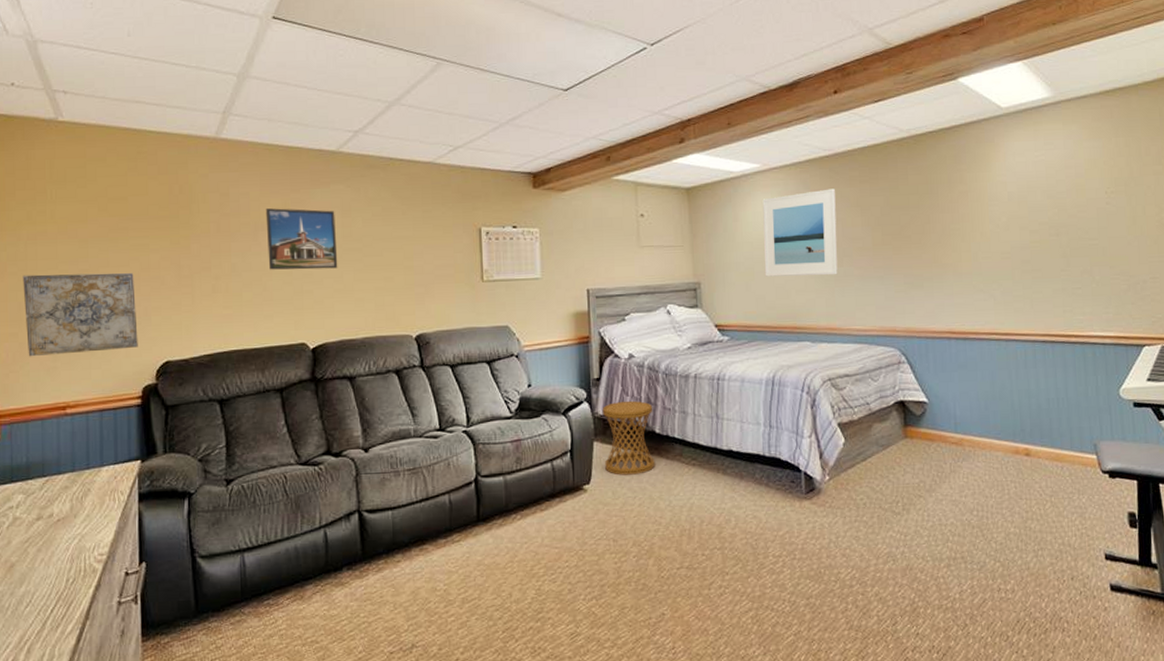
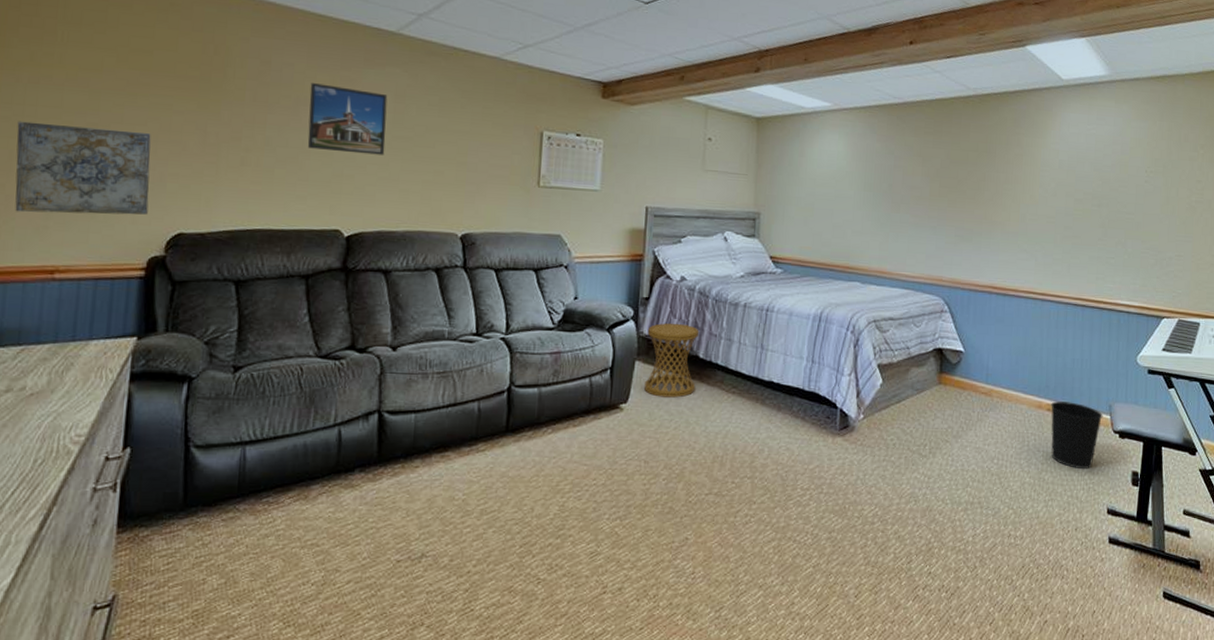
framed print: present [762,188,838,277] -> none [824,135,901,221]
wastebasket: none [1029,444,1089,514] -> present [1050,401,1103,469]

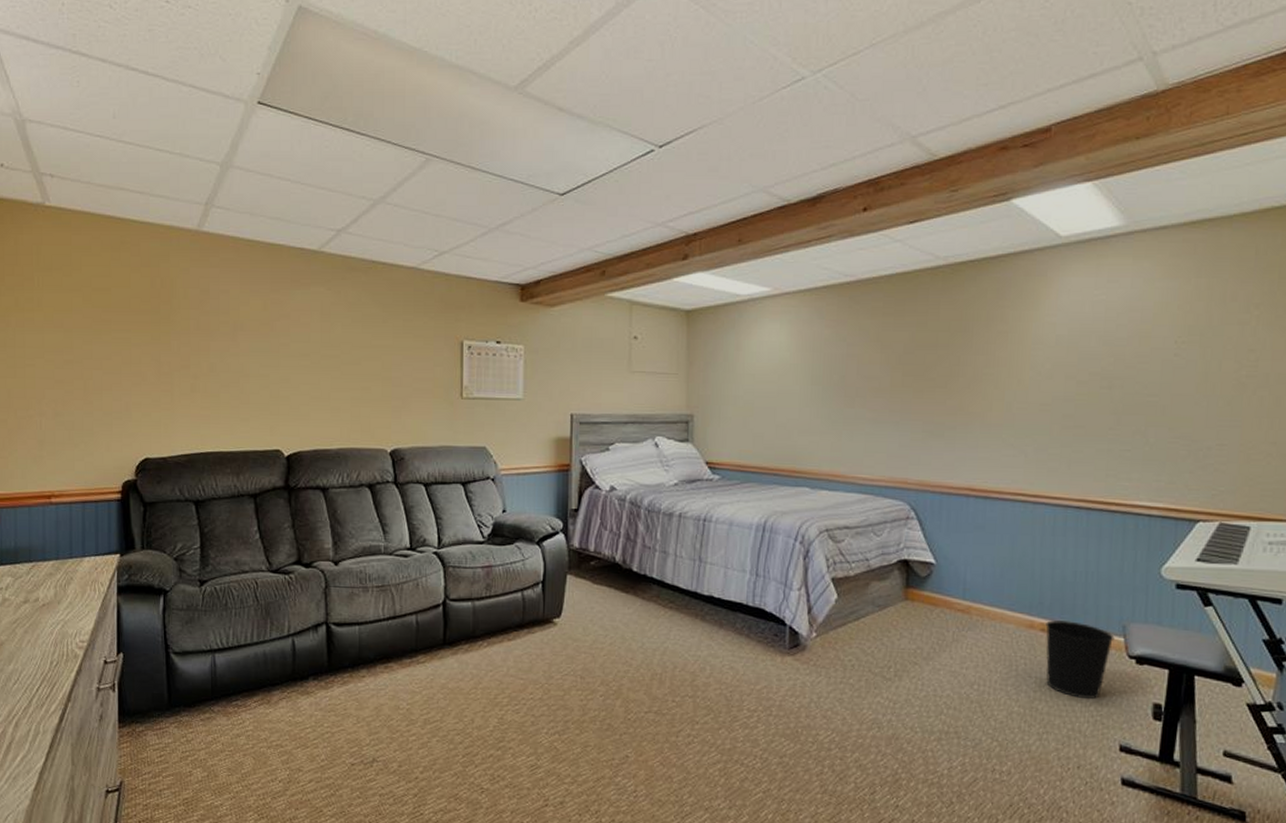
wall art: present [15,121,151,215] -> none [11,362,119,444]
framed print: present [307,83,388,155] -> none [245,308,315,375]
side table: present [644,323,700,398] -> none [577,535,632,613]

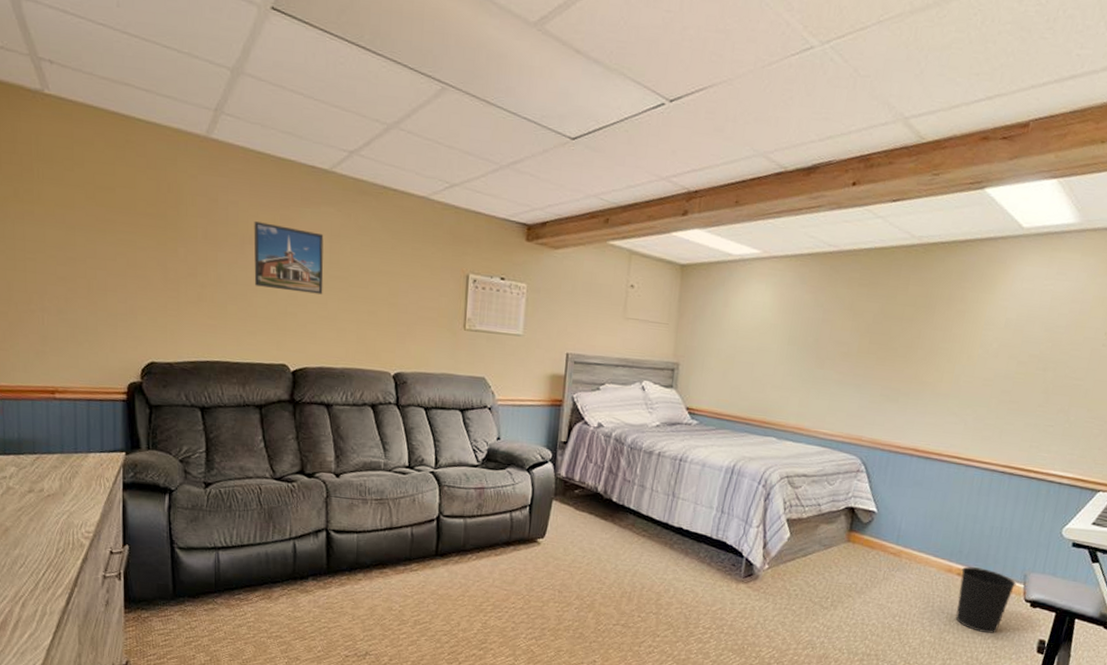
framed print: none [245,308,315,375] -> present [253,221,324,295]

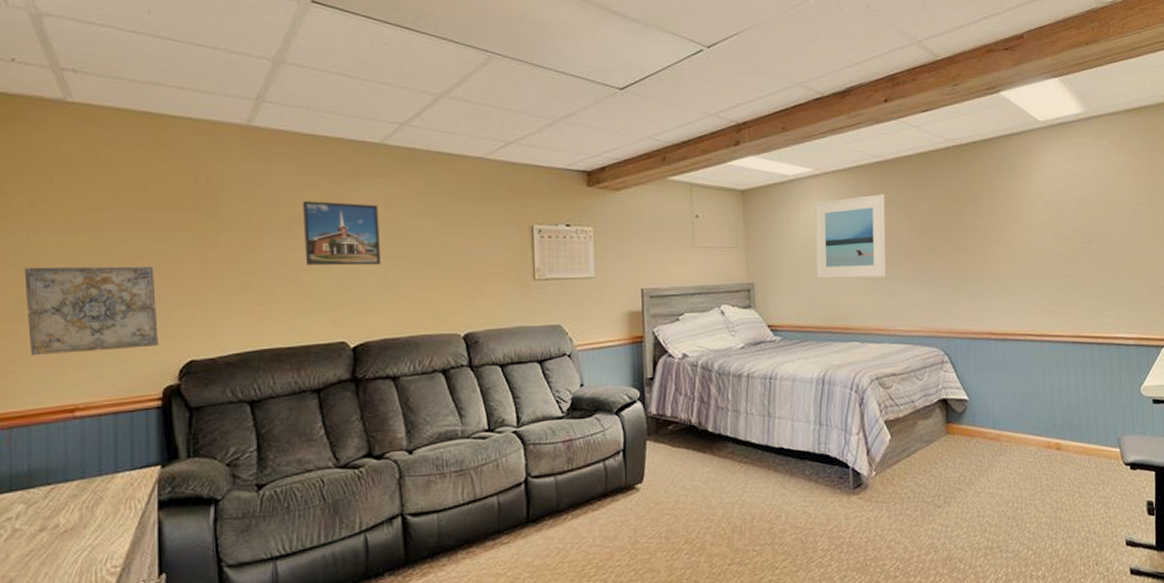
wall art: none [11,254,124,344] -> present [24,266,158,356]
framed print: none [744,287,833,377] -> present [815,194,886,279]
wastebasket: present [955,566,1016,633] -> none [1060,439,1113,504]

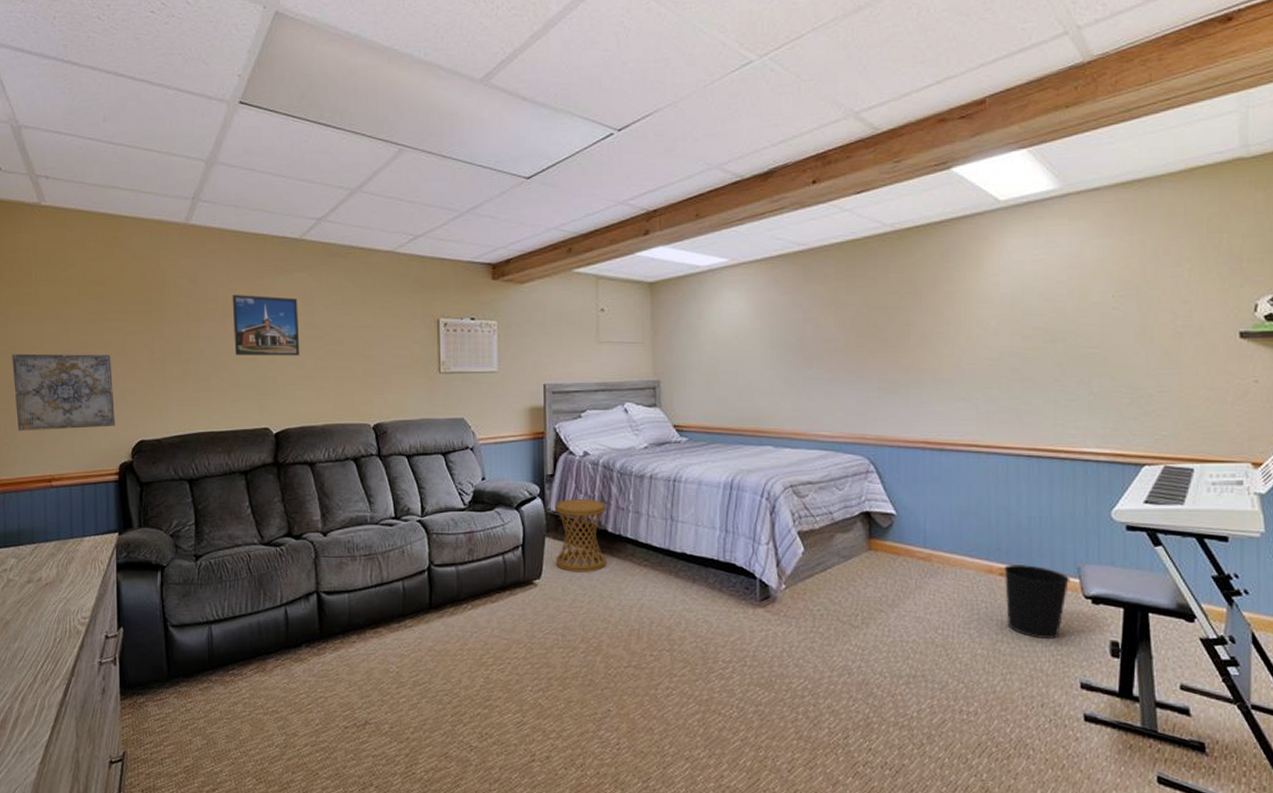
side table: none [656,400,707,474] -> present [556,498,606,572]
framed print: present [815,194,886,279] -> none [728,286,809,378]
wastebasket: none [1060,439,1113,504] -> present [1004,565,1070,639]

